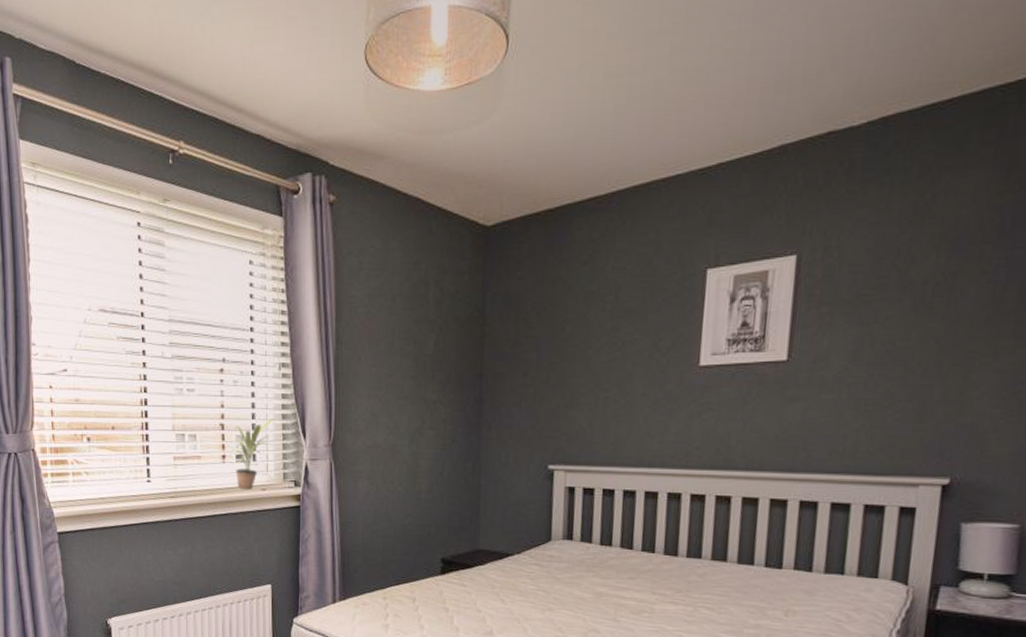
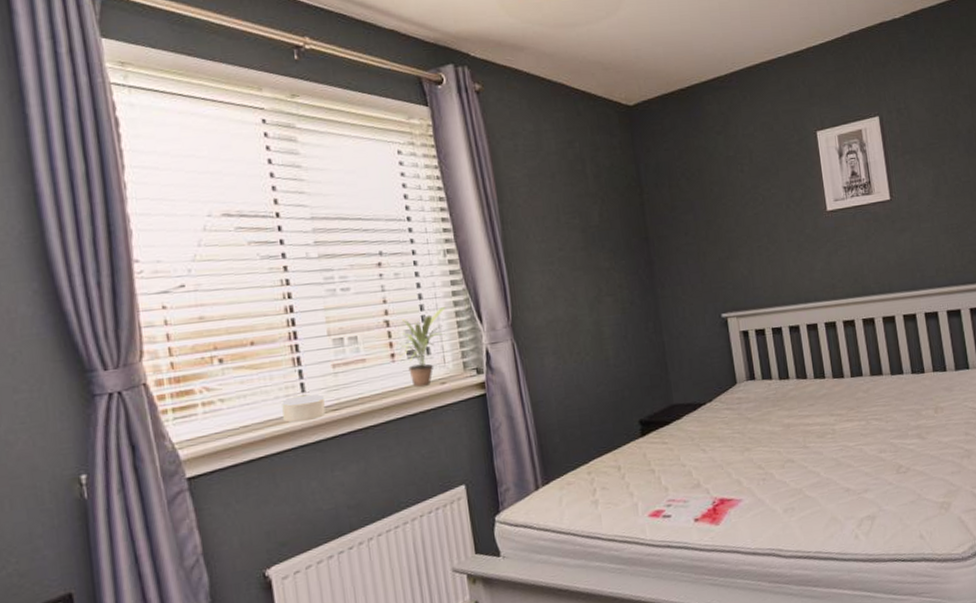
candle: none [130,479,164,503] -> present [281,393,326,423]

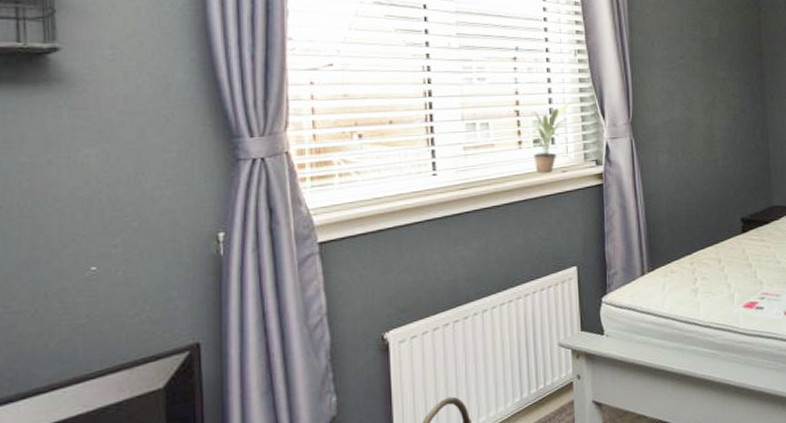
candle: present [281,393,326,423] -> none [412,172,453,199]

